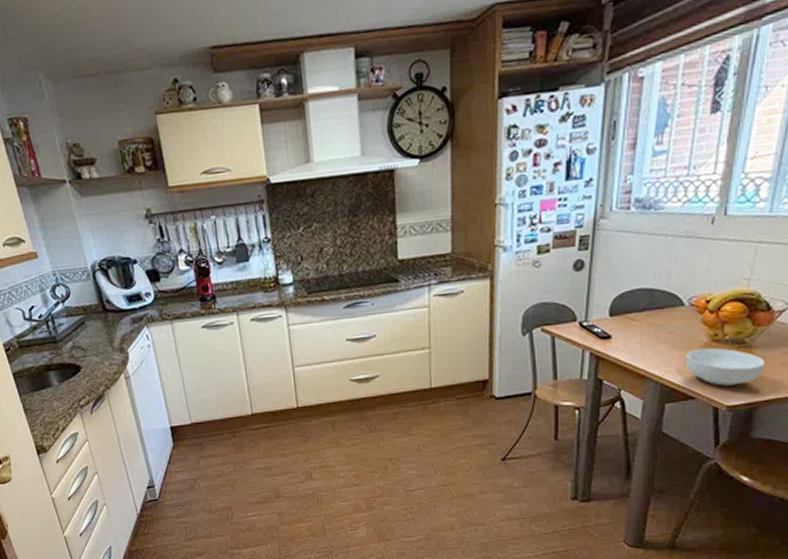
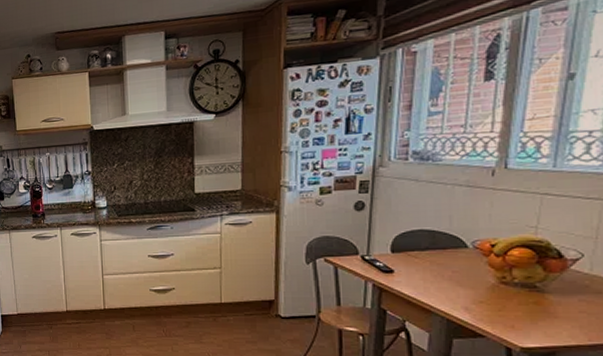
cereal bowl: present [685,347,766,386] -> none [471,288,562,328]

